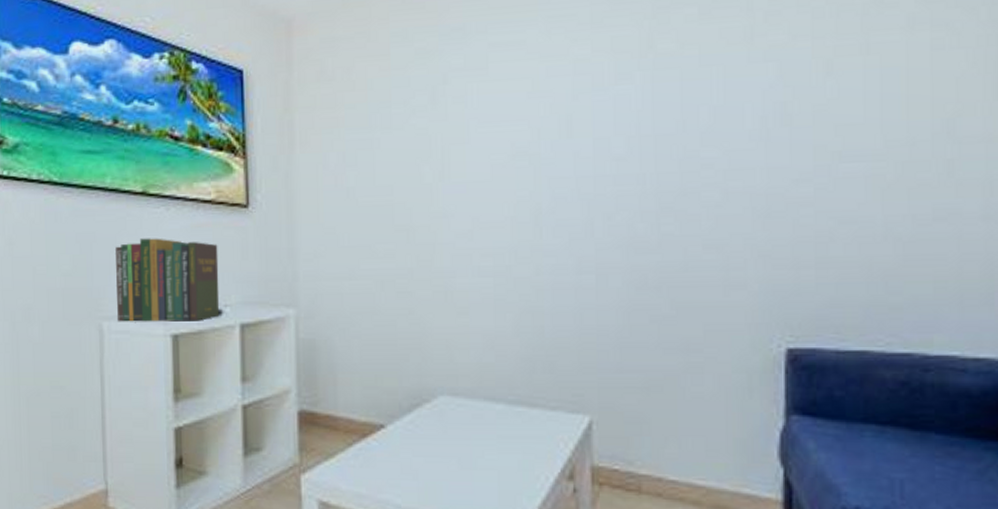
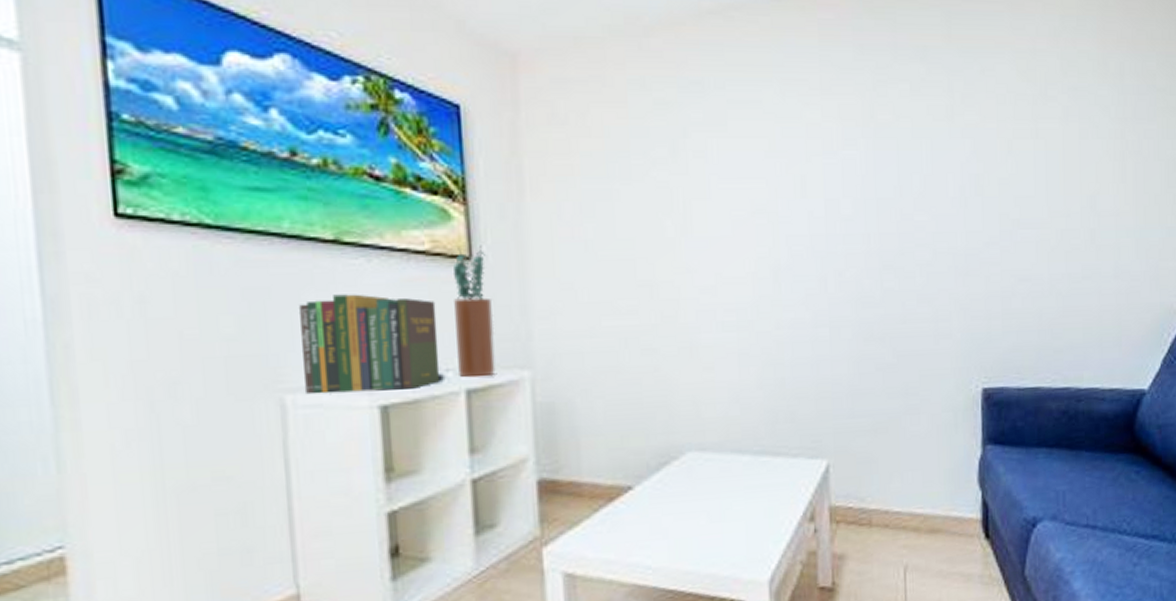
vase: none [233,194,266,313] -> present [454,245,496,378]

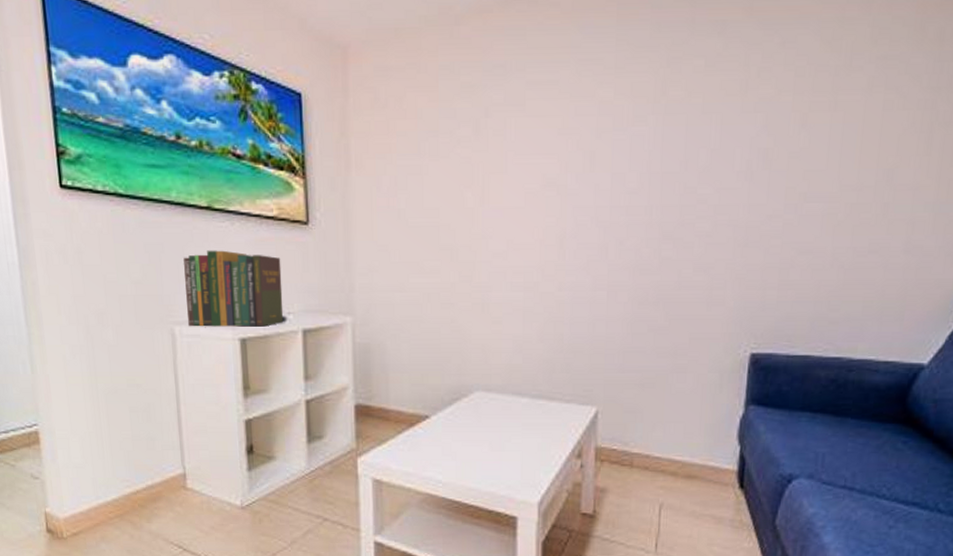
vase: present [454,245,496,378] -> none [295,212,325,320]

